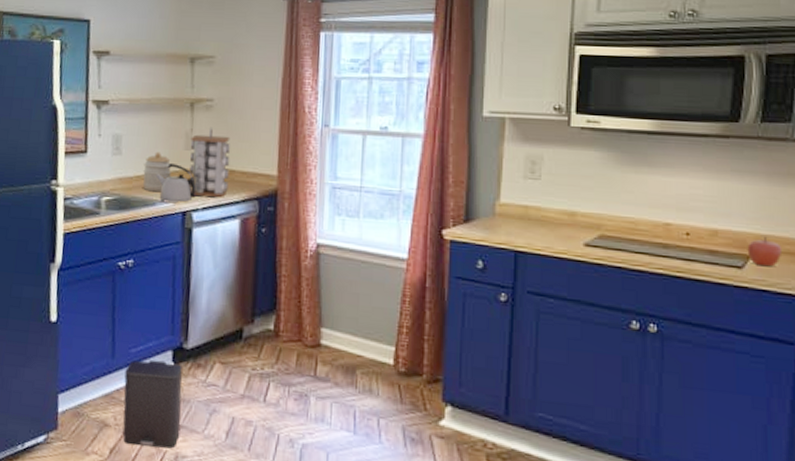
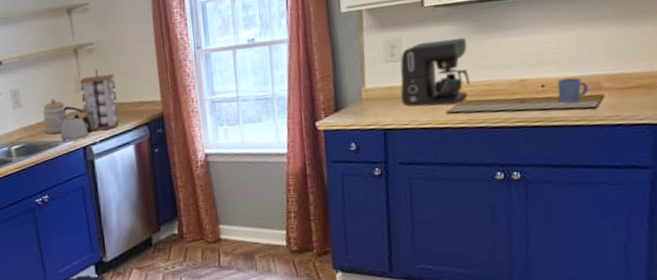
coffee maker: none [538,164,611,238] -> present [400,37,470,107]
mug: none [702,230,736,259] -> present [556,77,589,104]
fruit: present [747,236,783,267] -> none [600,75,634,103]

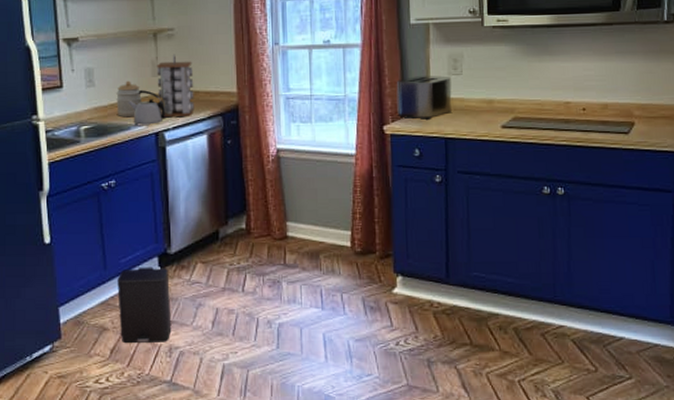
toaster: none [327,64,391,112] -> present [396,75,452,120]
coffee maker: present [400,37,470,107] -> none [461,58,522,120]
mug: present [556,77,589,104] -> none [595,104,623,127]

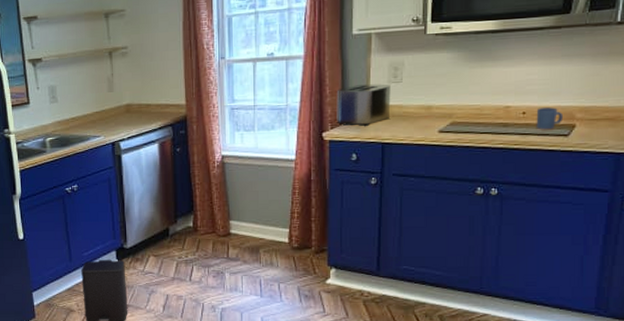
jar: present [116,80,142,118] -> none [77,96,99,129]
kettle: present [128,90,166,126] -> none [87,104,121,137]
spice rack: present [157,54,194,118] -> none [112,70,147,129]
mug: none [595,104,623,127] -> present [536,107,564,130]

